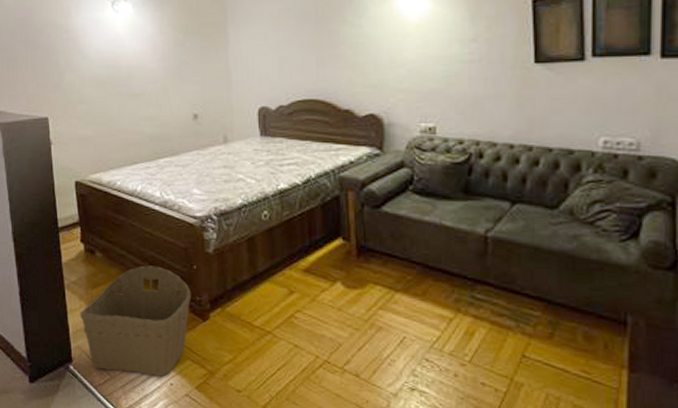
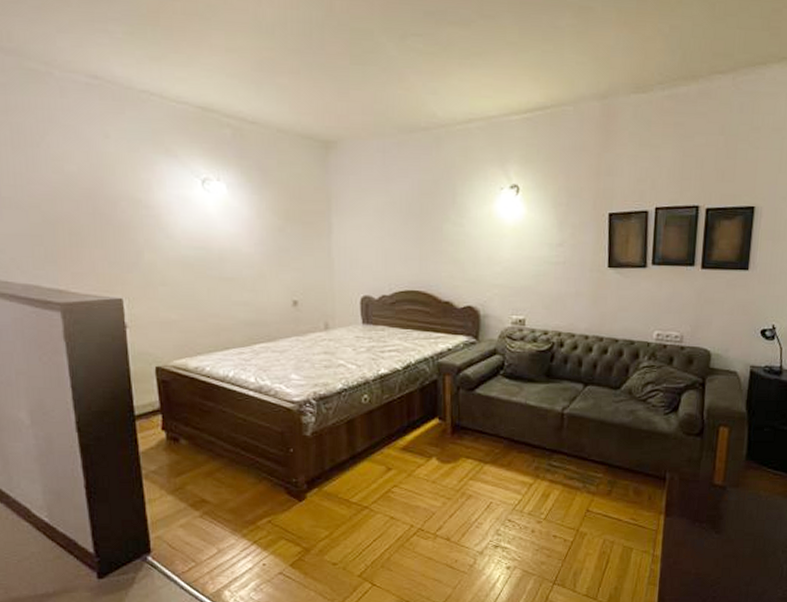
wicker basket: present [80,265,192,377] -> none [160,451,287,558]

